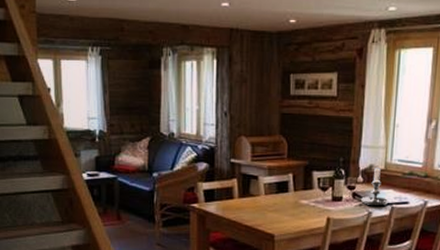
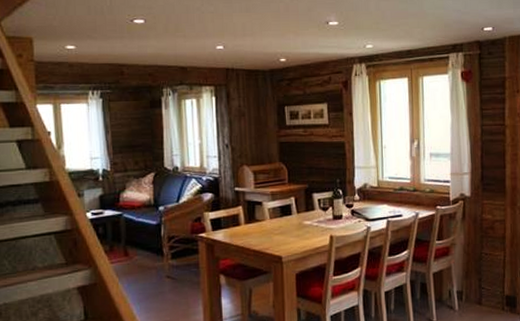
candle holder: present [360,165,389,207] -> none [358,183,385,222]

